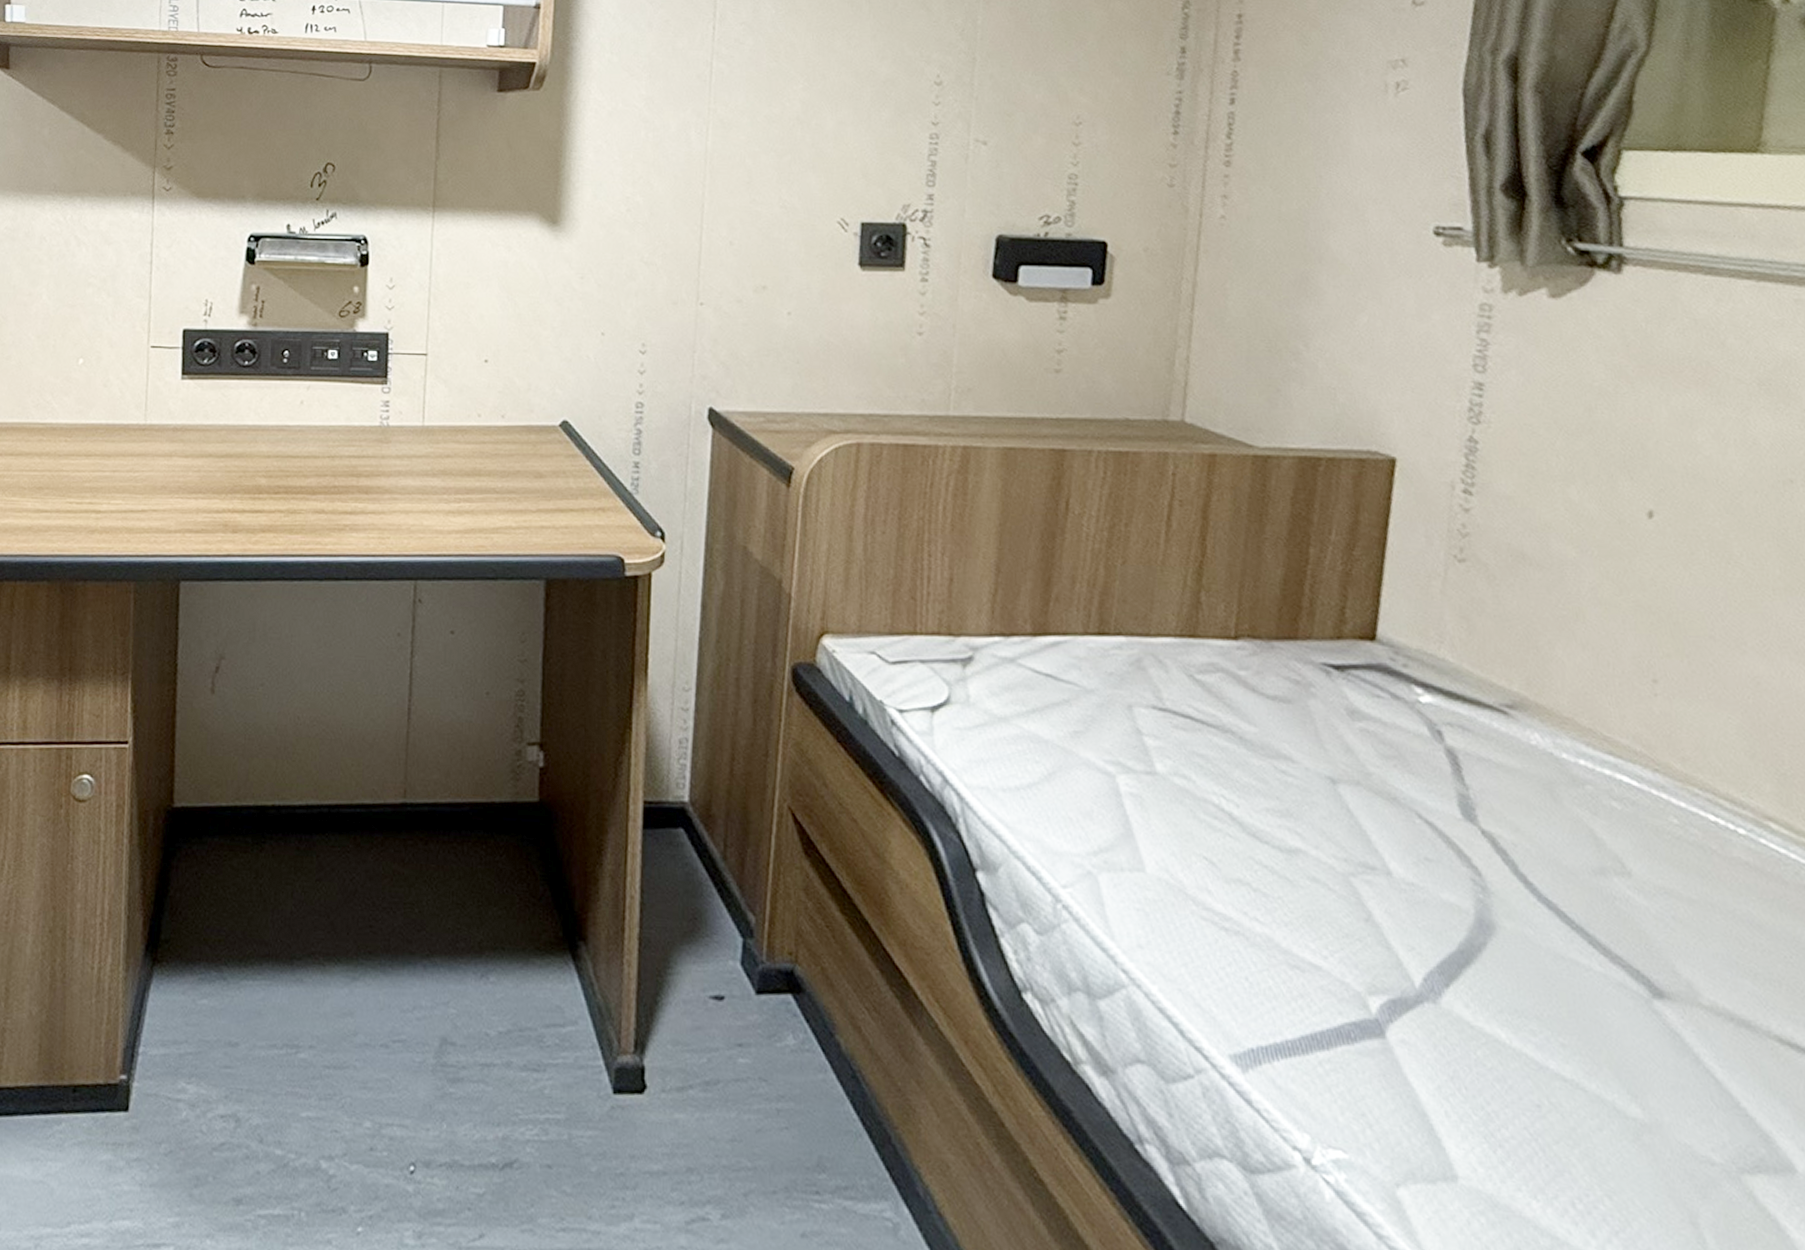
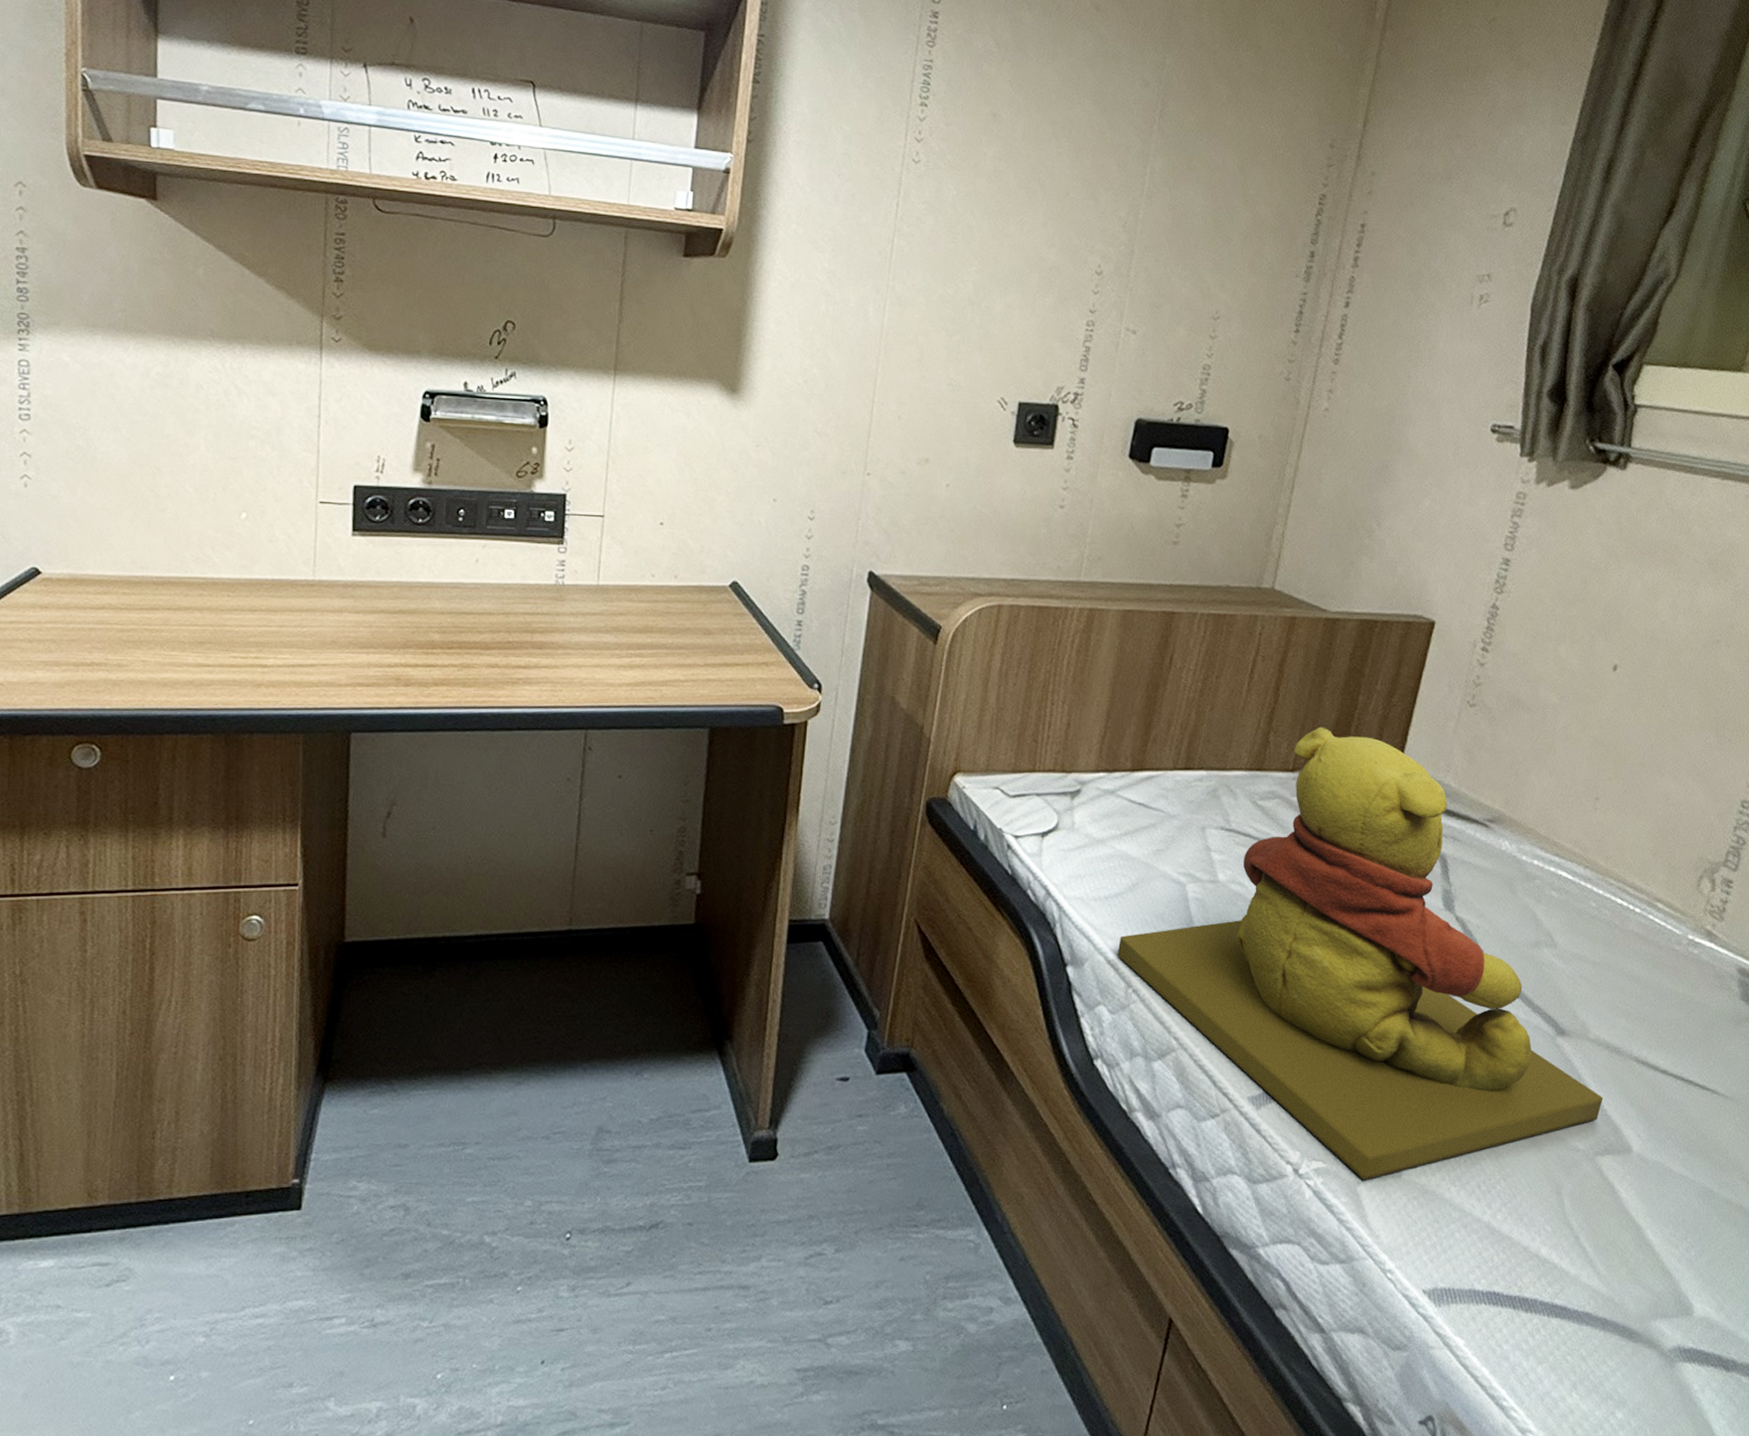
teddy bear: none [1037,585,1739,1182] -> present [1117,726,1603,1181]

